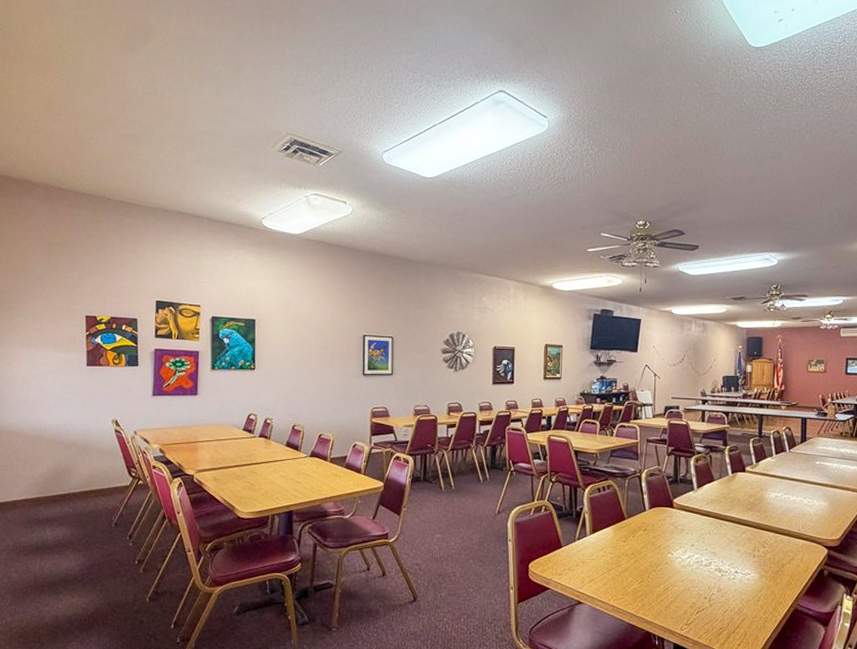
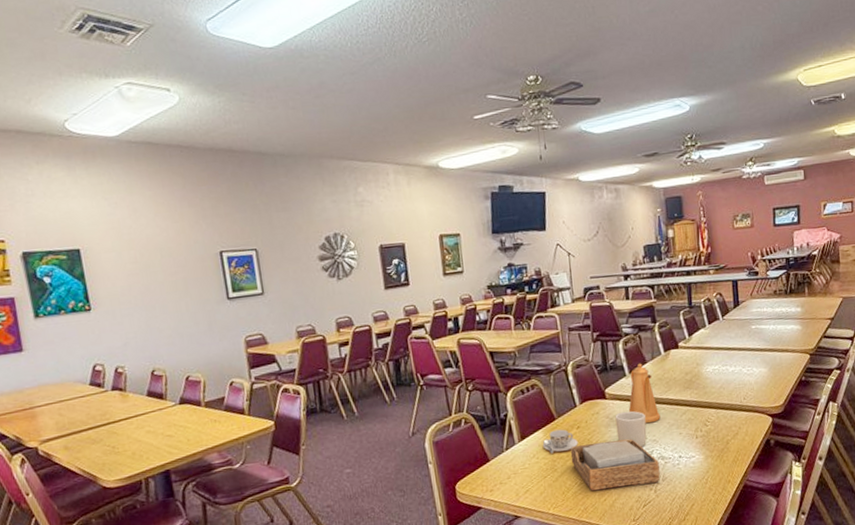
teacup: none [611,529,643,550] -> present [542,429,578,454]
napkin holder: none [635,546,715,593] -> present [570,439,660,491]
mug: none [679,522,708,557] -> present [615,411,647,448]
coffee pot: none [692,480,722,537] -> present [628,363,660,424]

